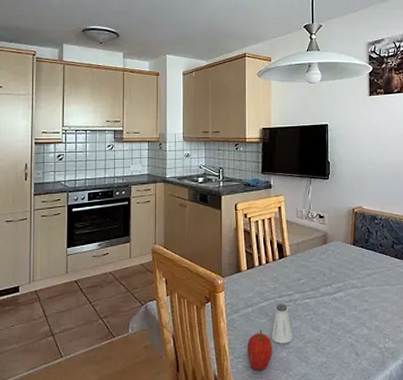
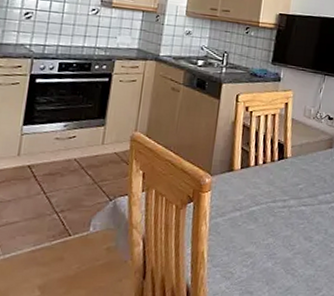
fruit: present [247,329,273,371] -> none [228,236,258,282]
saltshaker: present [271,304,294,344] -> none [257,209,283,253]

